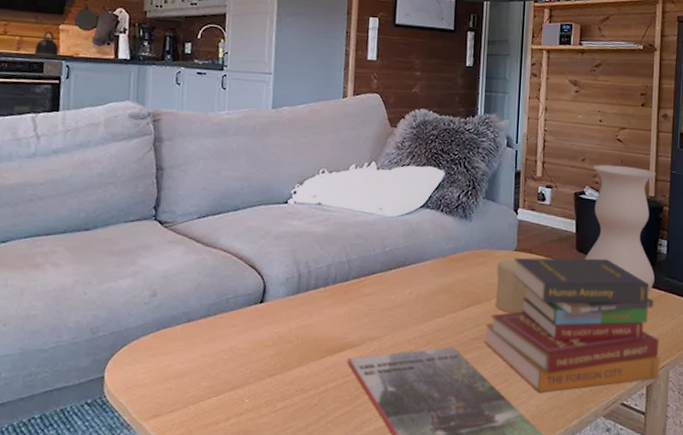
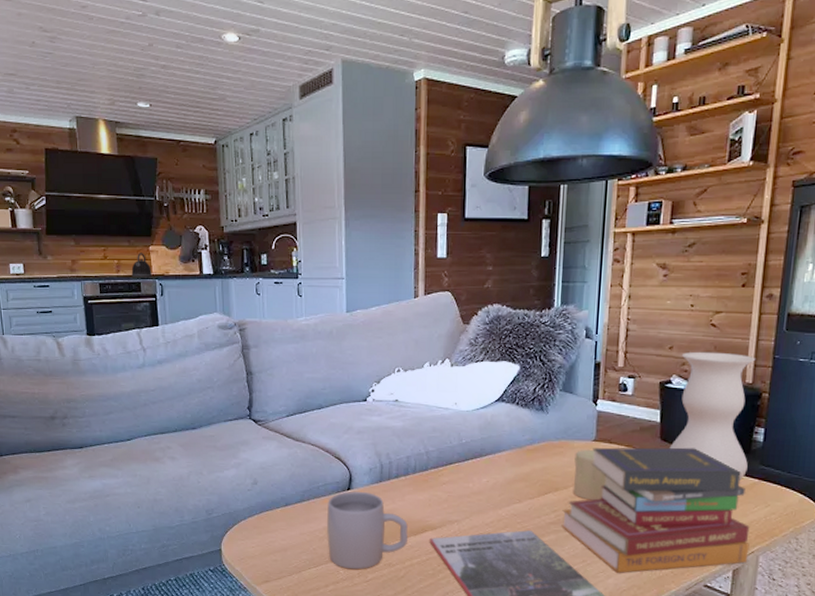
mug: none [233,304,325,398] -> present [326,491,408,570]

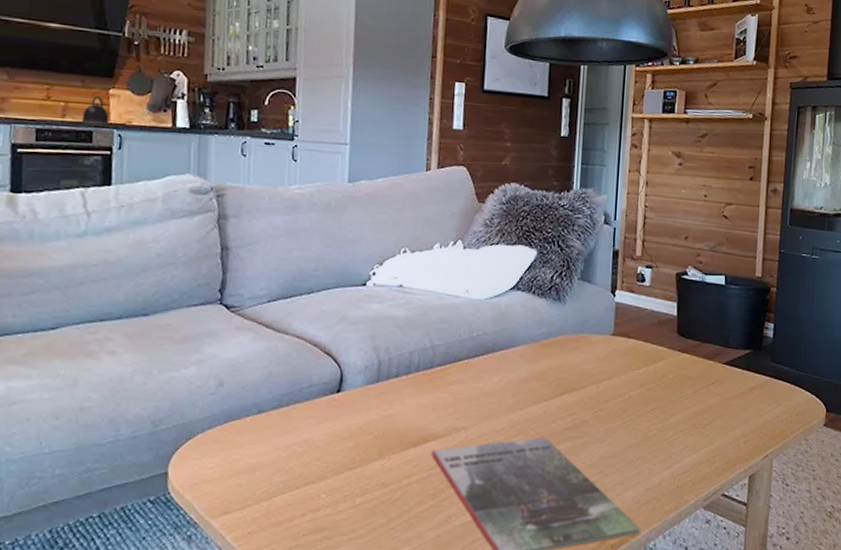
mug: present [326,491,408,570] -> none [308,393,407,493]
books: present [561,447,750,573] -> none [578,342,764,484]
candle: present [574,449,607,501] -> none [591,344,625,402]
vase: present [669,351,755,480] -> none [686,243,763,378]

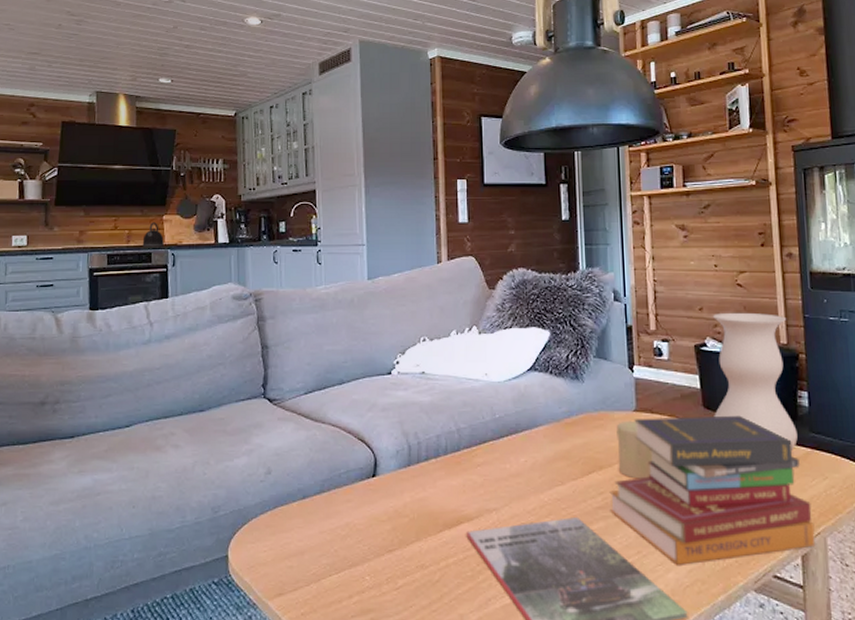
books: none [578,342,764,484] -> present [609,415,816,565]
candle: none [591,344,625,402] -> present [616,420,653,479]
vase: none [686,243,763,378] -> present [712,312,798,450]

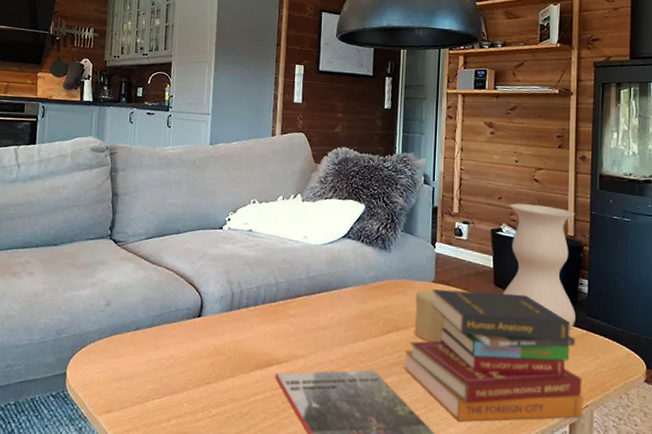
kettle: present [142,222,165,248] -> none [17,78,37,101]

